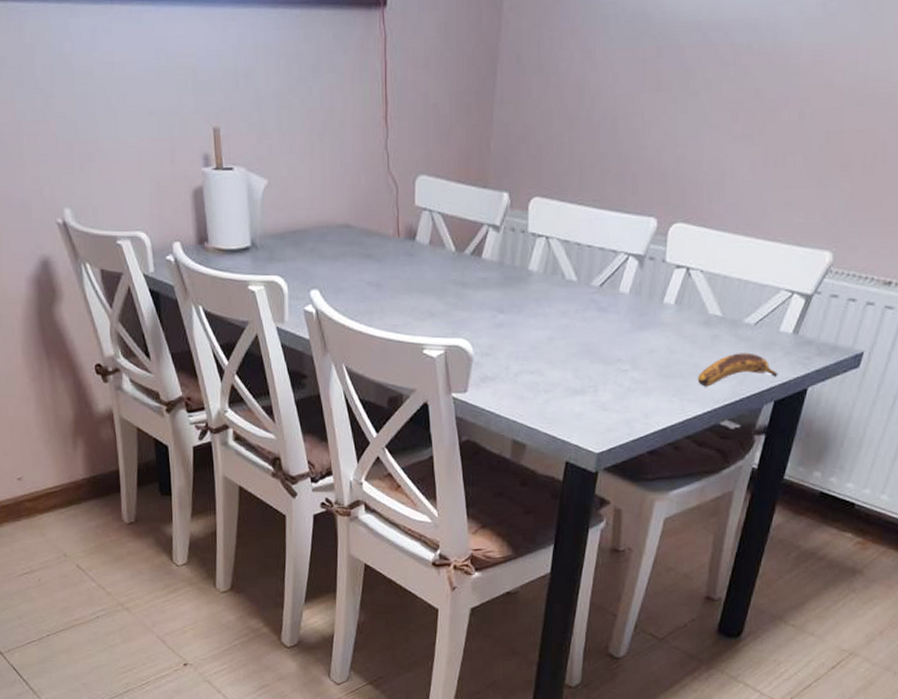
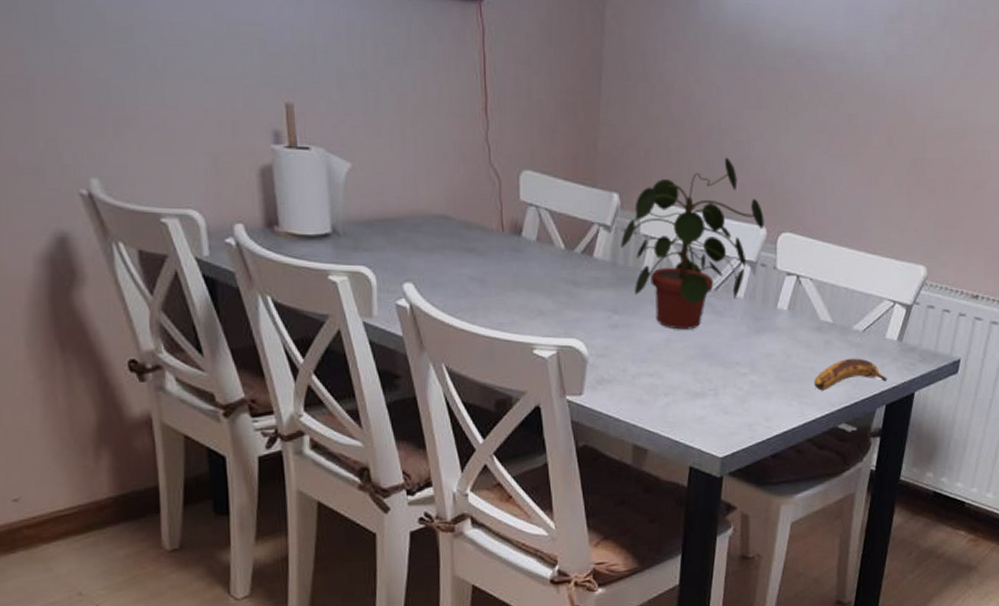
potted plant: none [508,147,656,327] -> present [620,157,764,330]

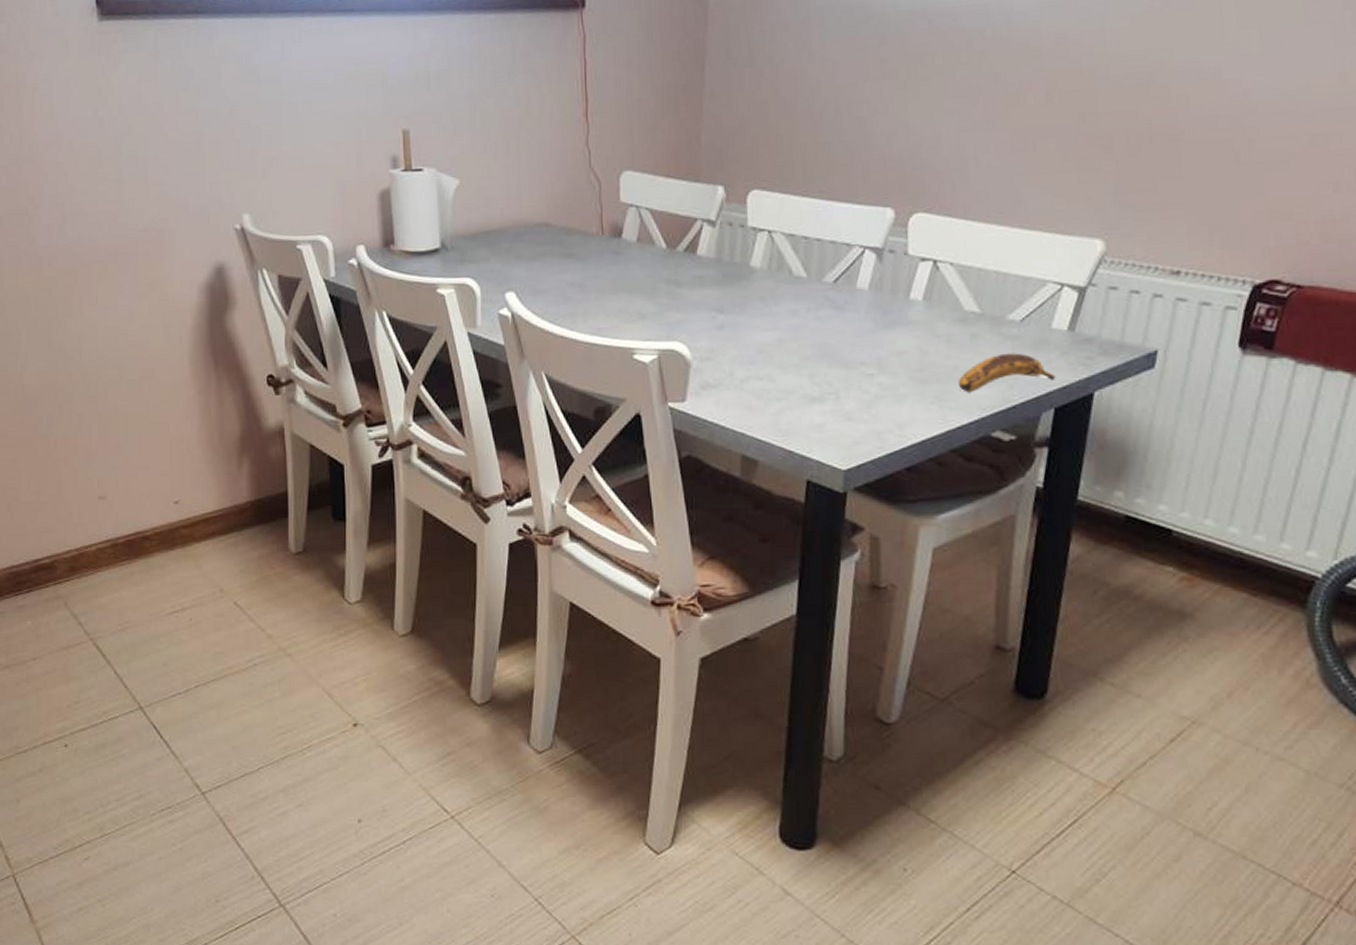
potted plant: present [620,157,764,330] -> none [725,136,892,328]

